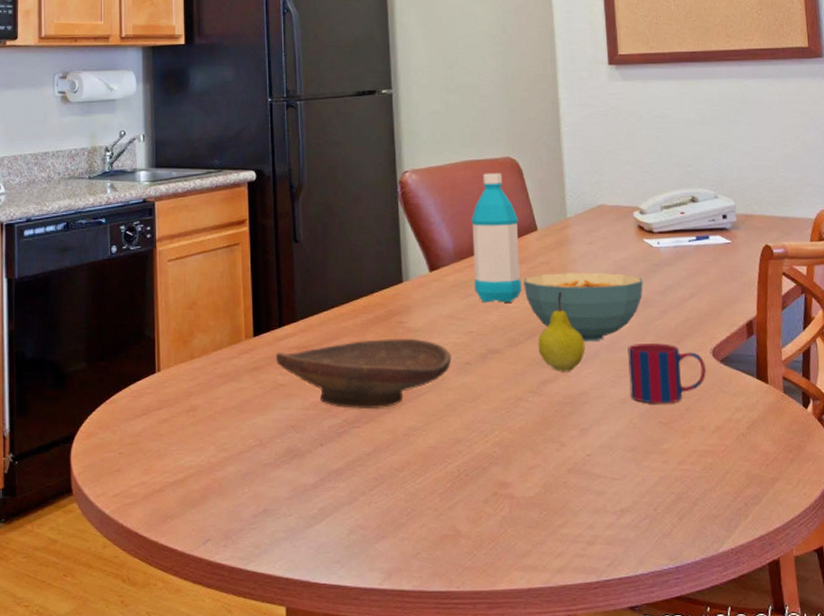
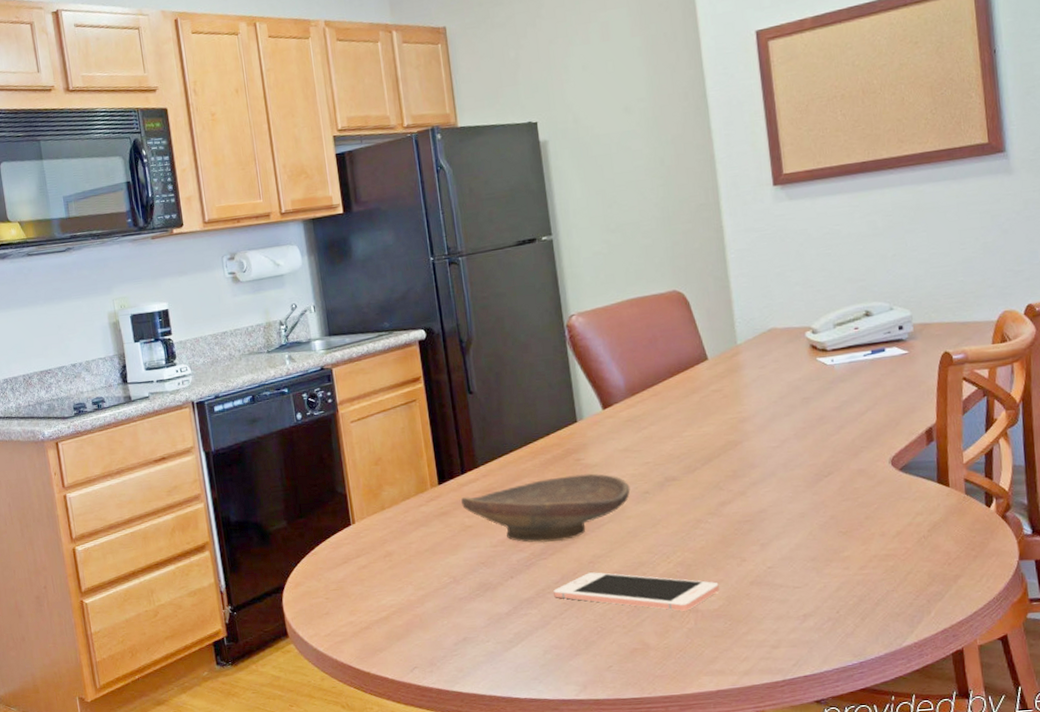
cell phone: none [364,446,536,496] -> present [553,572,719,611]
water bottle: present [470,173,522,303] -> none [640,307,695,434]
cereal bowl: present [524,272,643,341] -> none [696,394,818,462]
fruit: present [538,291,586,372] -> none [714,416,762,493]
mug: present [628,343,707,404] -> none [804,457,886,515]

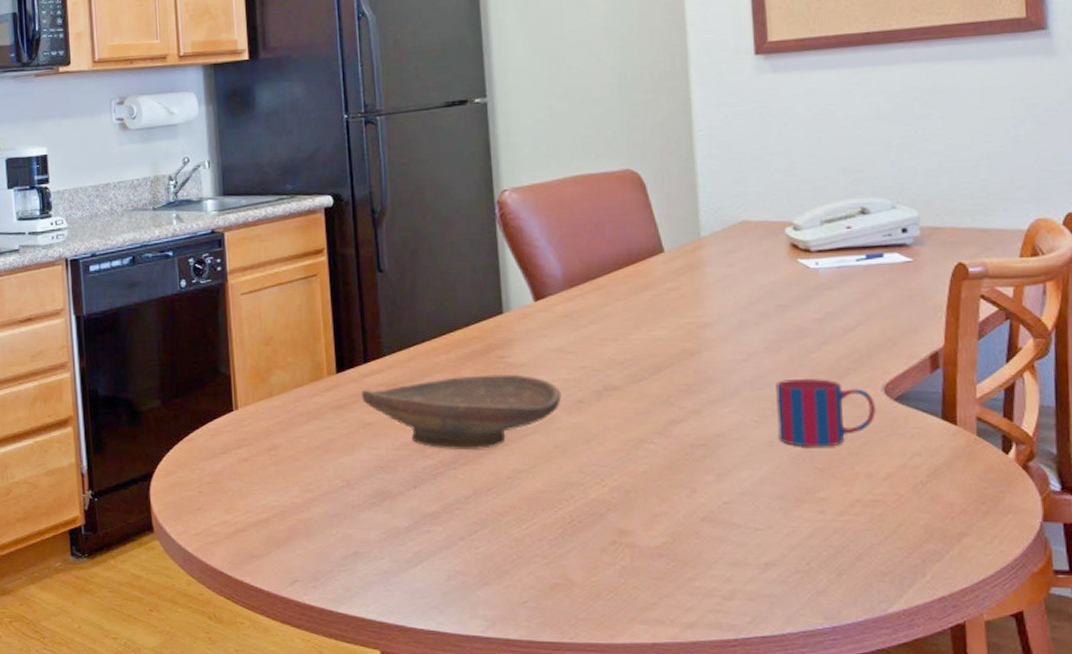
cell phone: present [553,572,719,611] -> none [463,489,663,545]
mug: none [804,457,886,515] -> present [776,379,877,447]

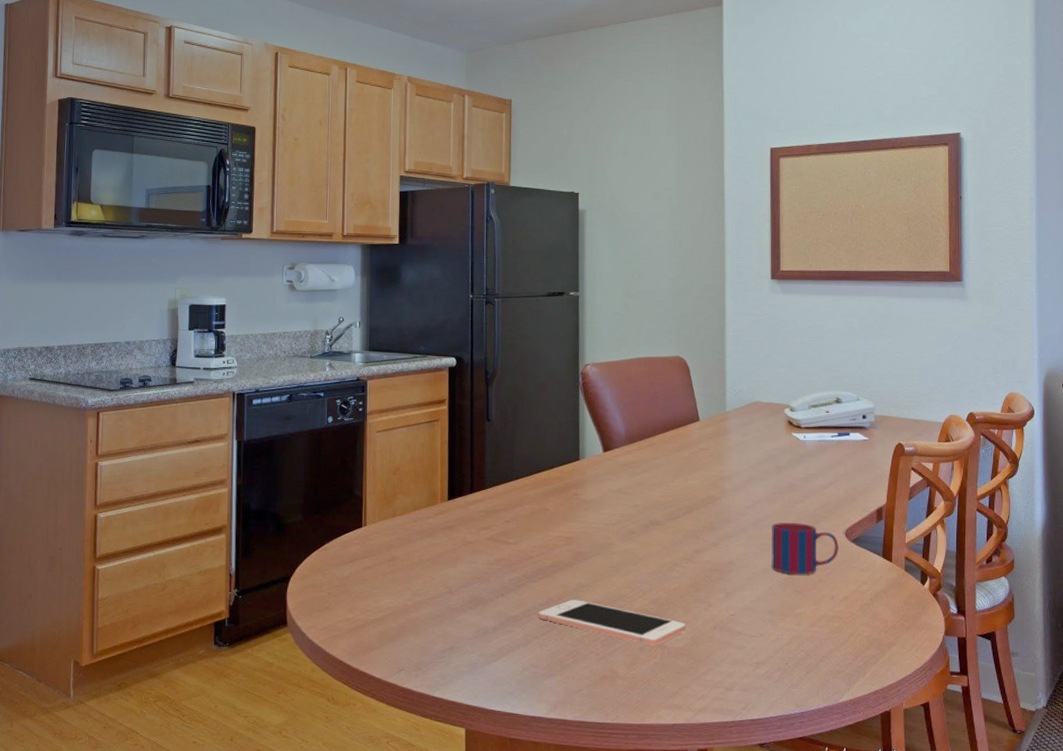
decorative bowl: present [362,374,562,451] -> none [467,507,619,567]
cell phone: none [463,489,663,545] -> present [538,599,686,646]

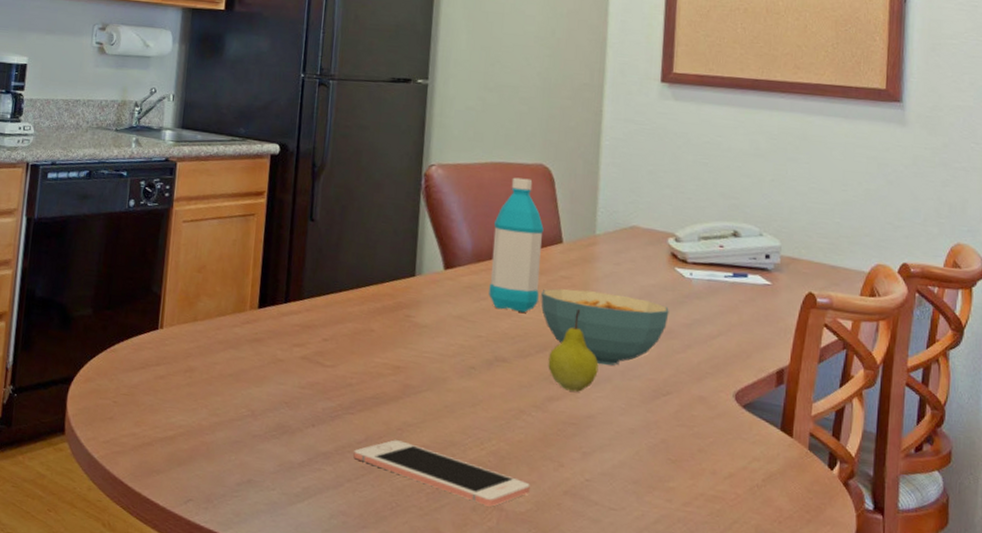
water bottle: none [641,369,683,482] -> present [489,177,544,313]
cereal bowl: none [685,458,789,518] -> present [541,288,669,366]
fruit: none [694,474,735,543] -> present [548,308,599,392]
mug: present [771,523,840,575] -> none [640,374,727,442]

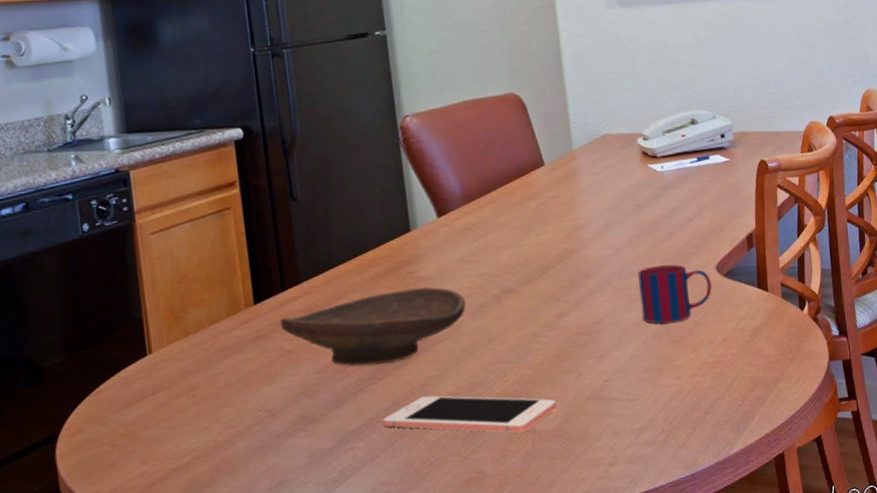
decorative bowl: none [278,327,457,400] -> present [280,287,466,367]
water bottle: present [489,177,544,313] -> none [477,110,532,244]
cereal bowl: present [541,288,669,366] -> none [533,200,650,271]
fruit: present [548,308,599,392] -> none [551,224,598,304]
mug: none [640,374,727,442] -> present [638,264,713,324]

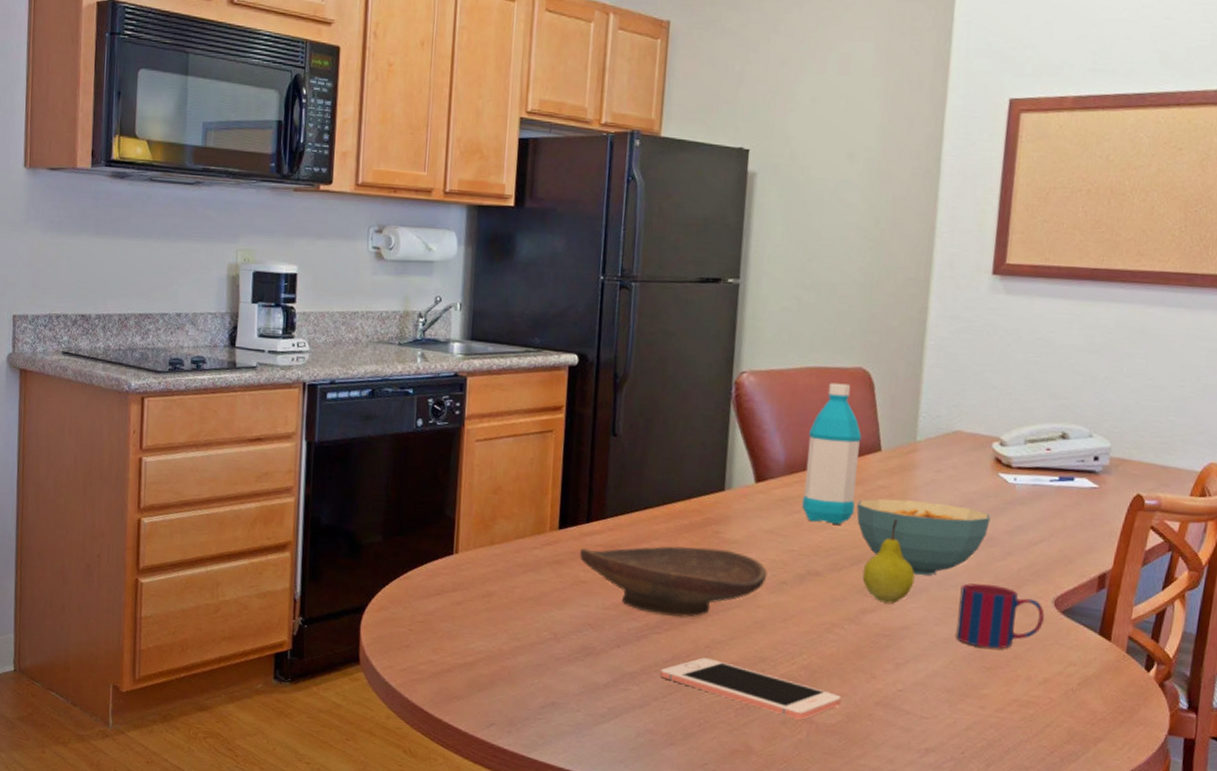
water bottle: none [477,110,532,244] -> present [802,382,862,525]
cereal bowl: none [533,200,650,271] -> present [856,498,991,576]
fruit: none [551,224,598,304] -> present [862,519,915,604]

